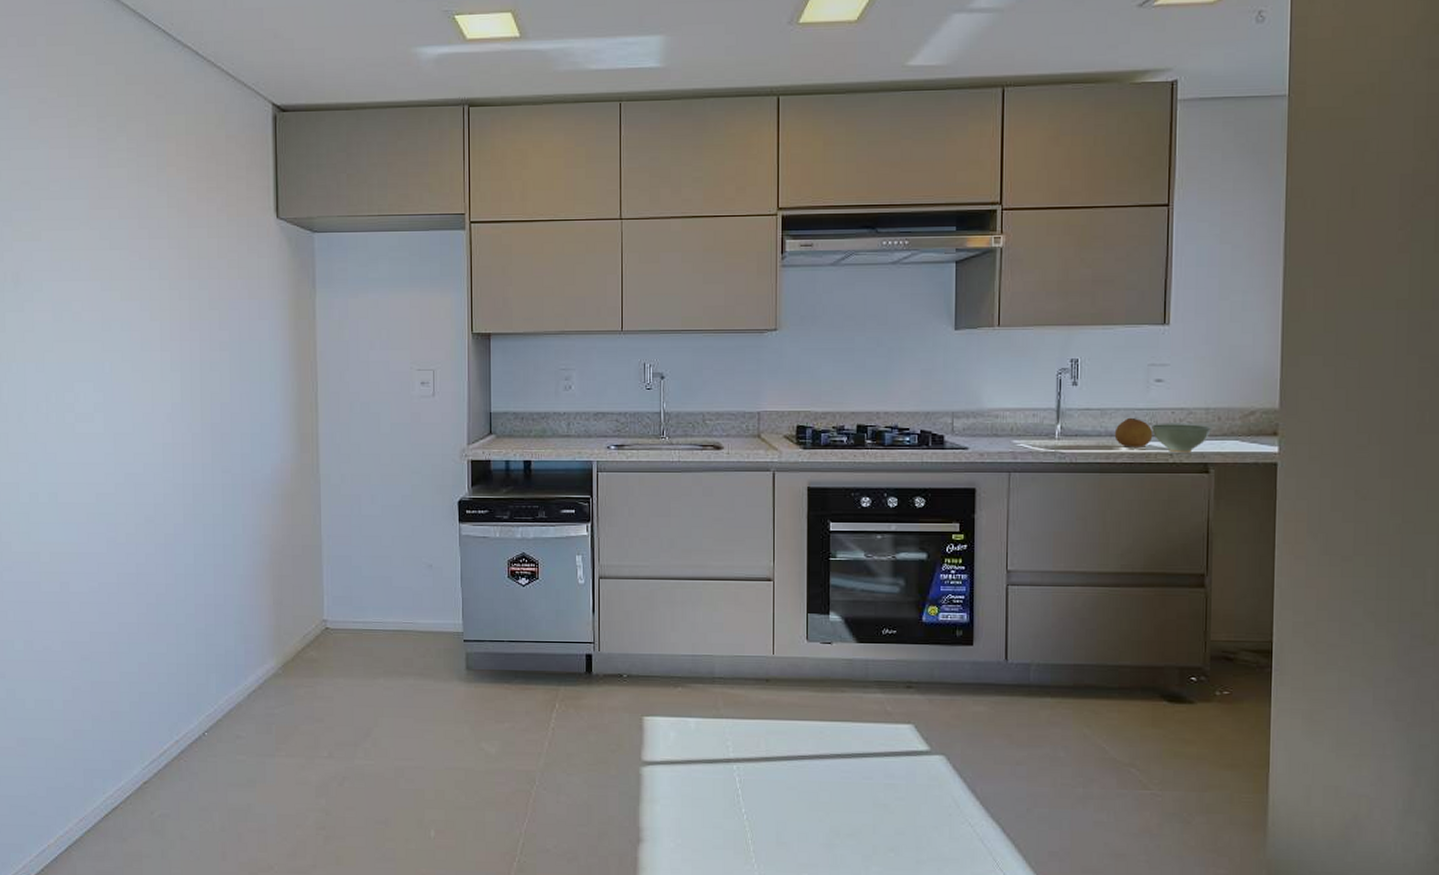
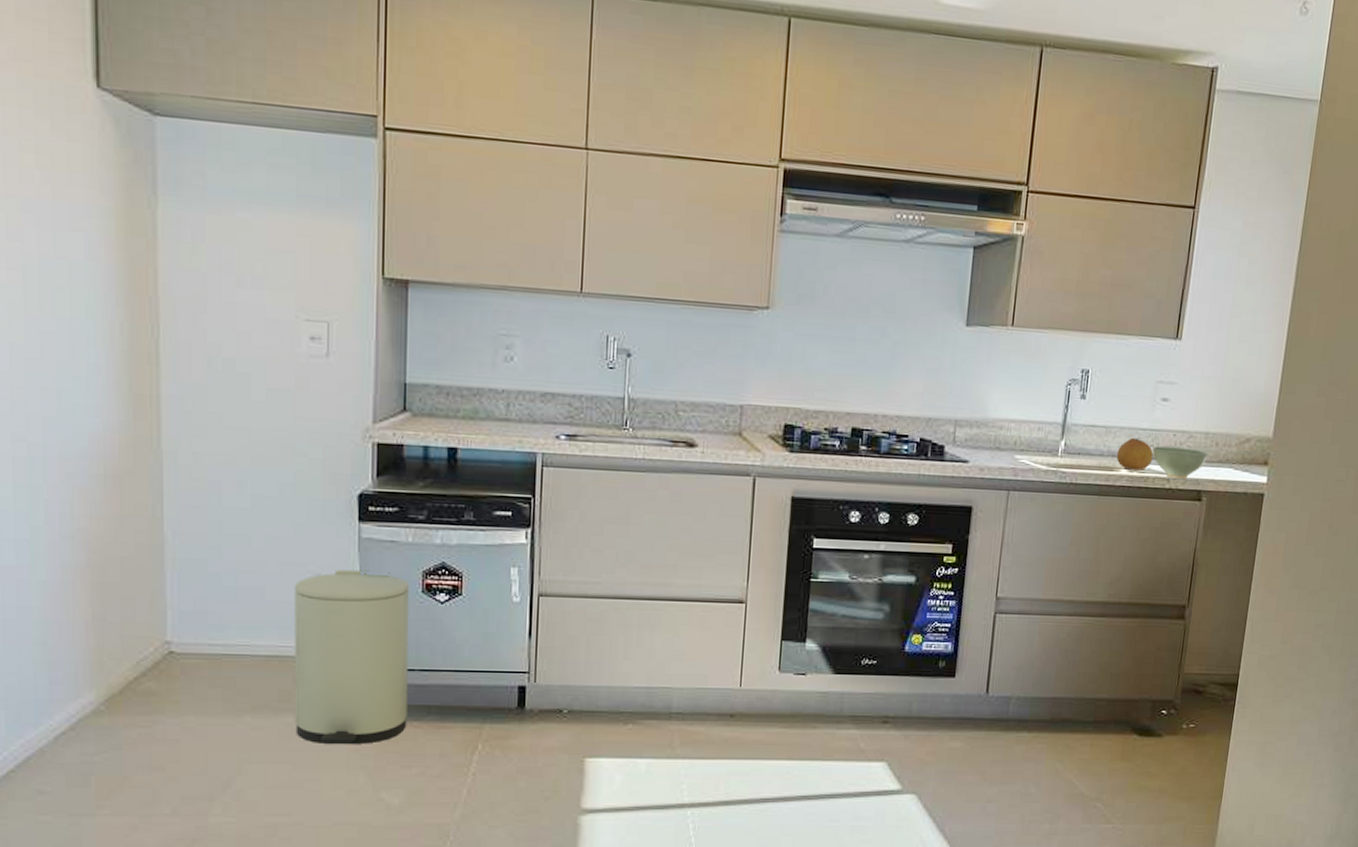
pedal bin: none [413,560,500,702] -> present [294,569,410,744]

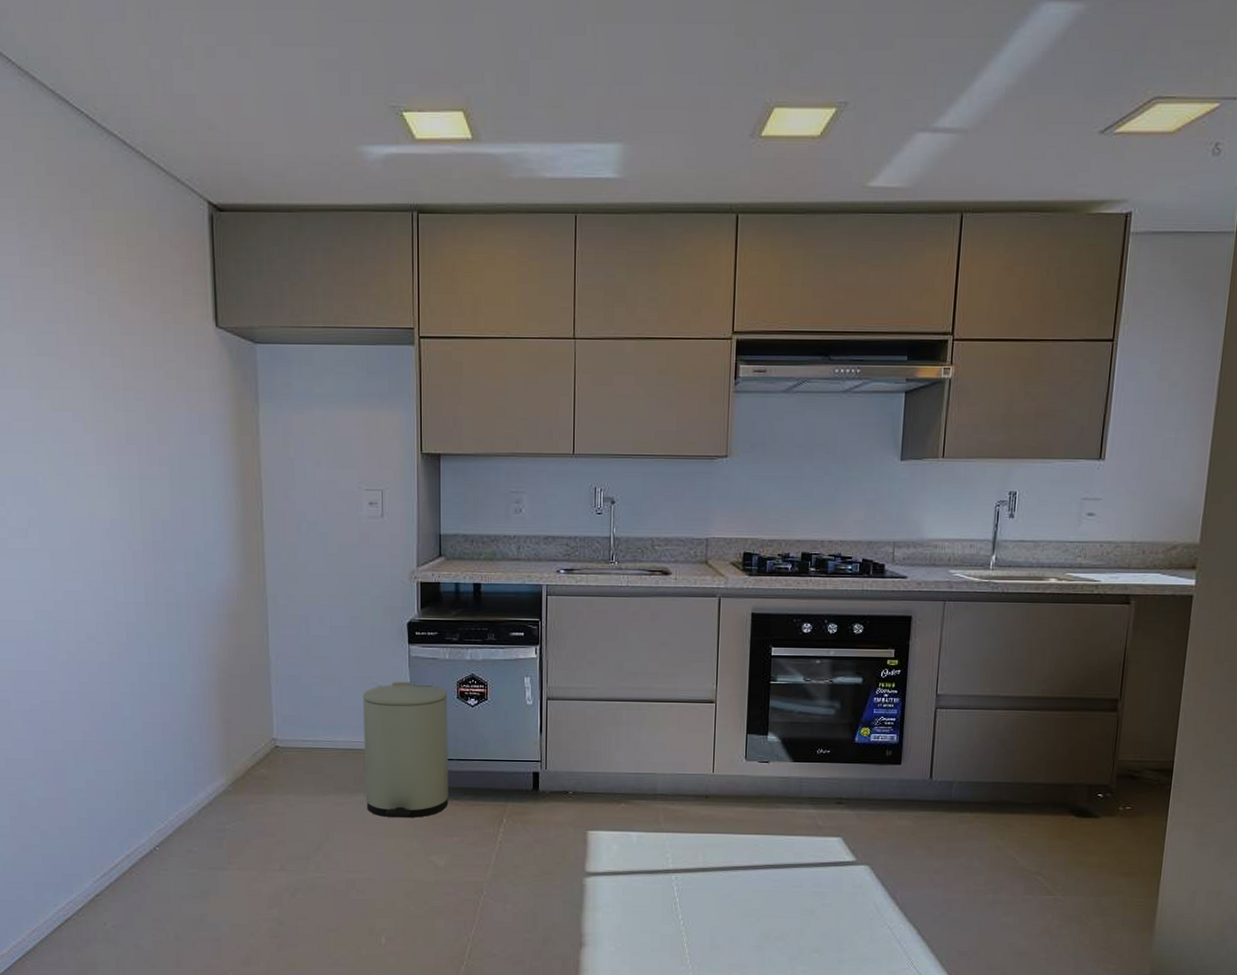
fruit: present [1116,437,1154,470] -> none [1045,549,1082,579]
bowl: present [1152,446,1210,479] -> none [1079,556,1137,585]

